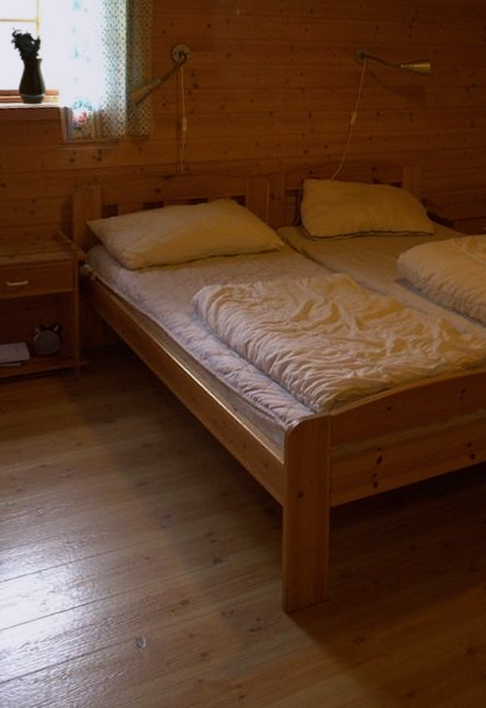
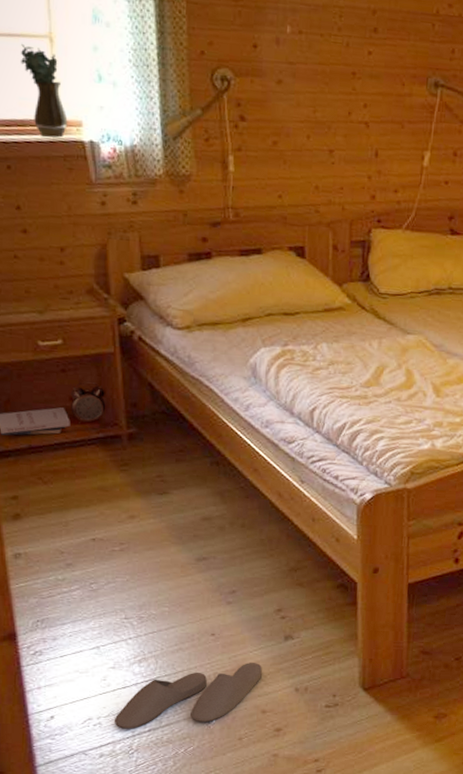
slippers: none [50,586,192,654] -> present [113,663,262,729]

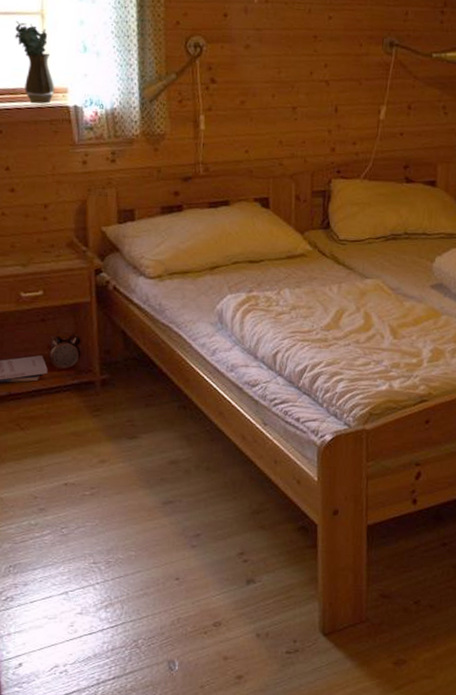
slippers: present [113,663,262,729] -> none [79,607,225,677]

